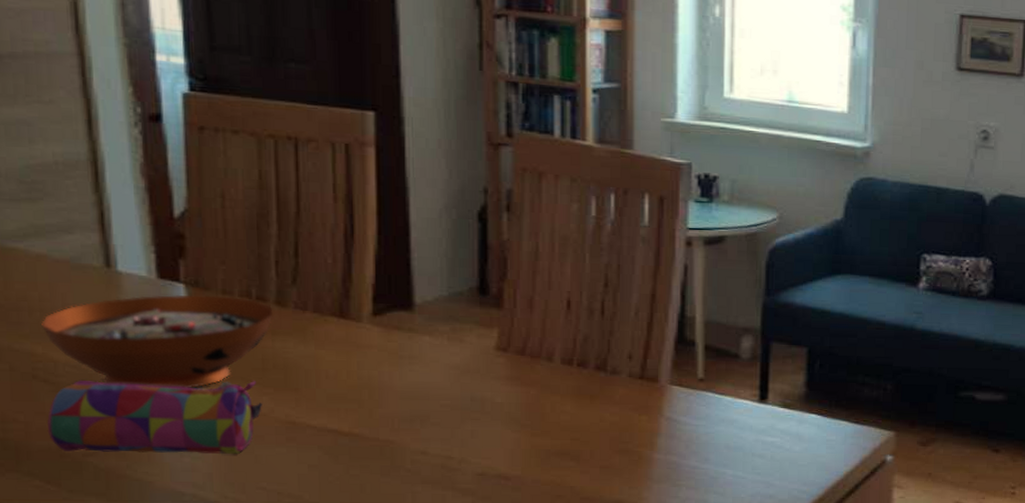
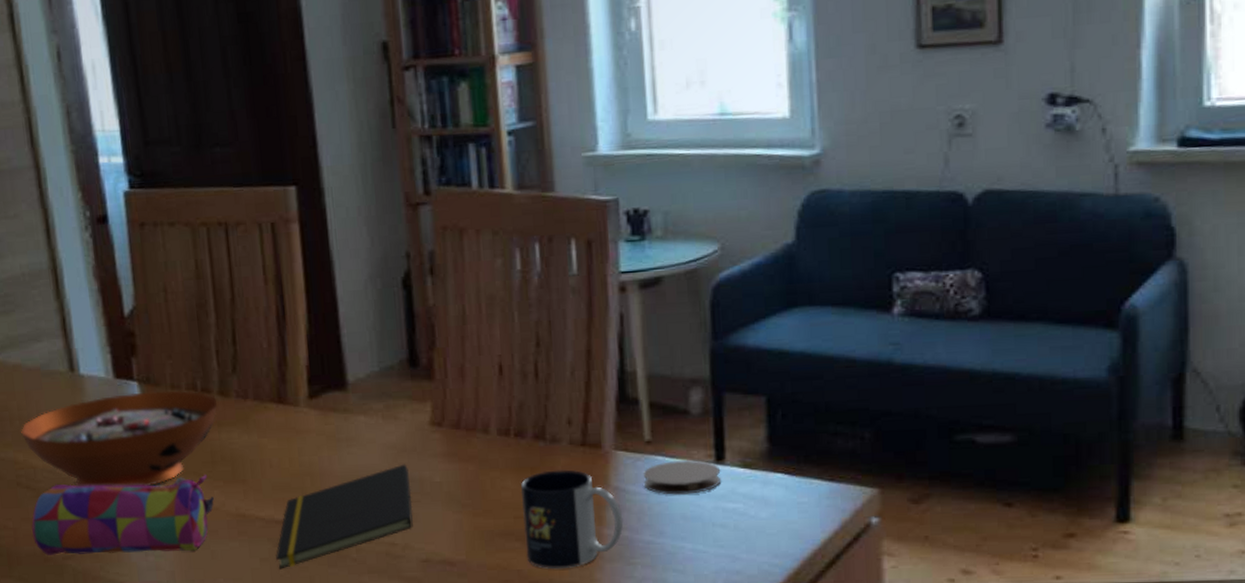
notepad: none [326,384,472,476] -> present [276,464,413,569]
mug: none [579,399,673,488] -> present [520,469,624,570]
coaster: none [694,398,763,428] -> present [643,460,722,495]

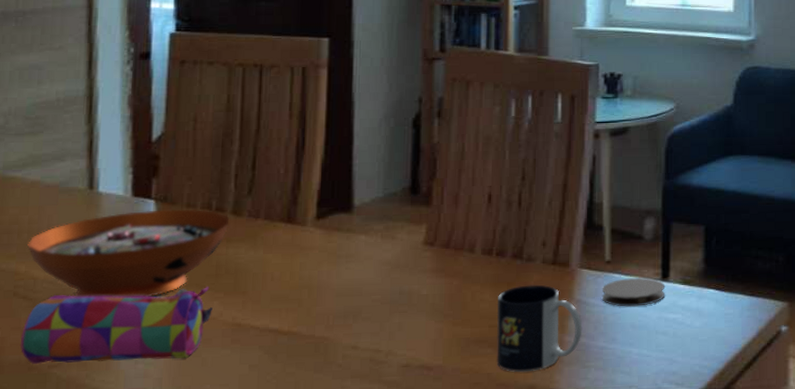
notepad: present [276,464,413,569] -> none [265,278,400,375]

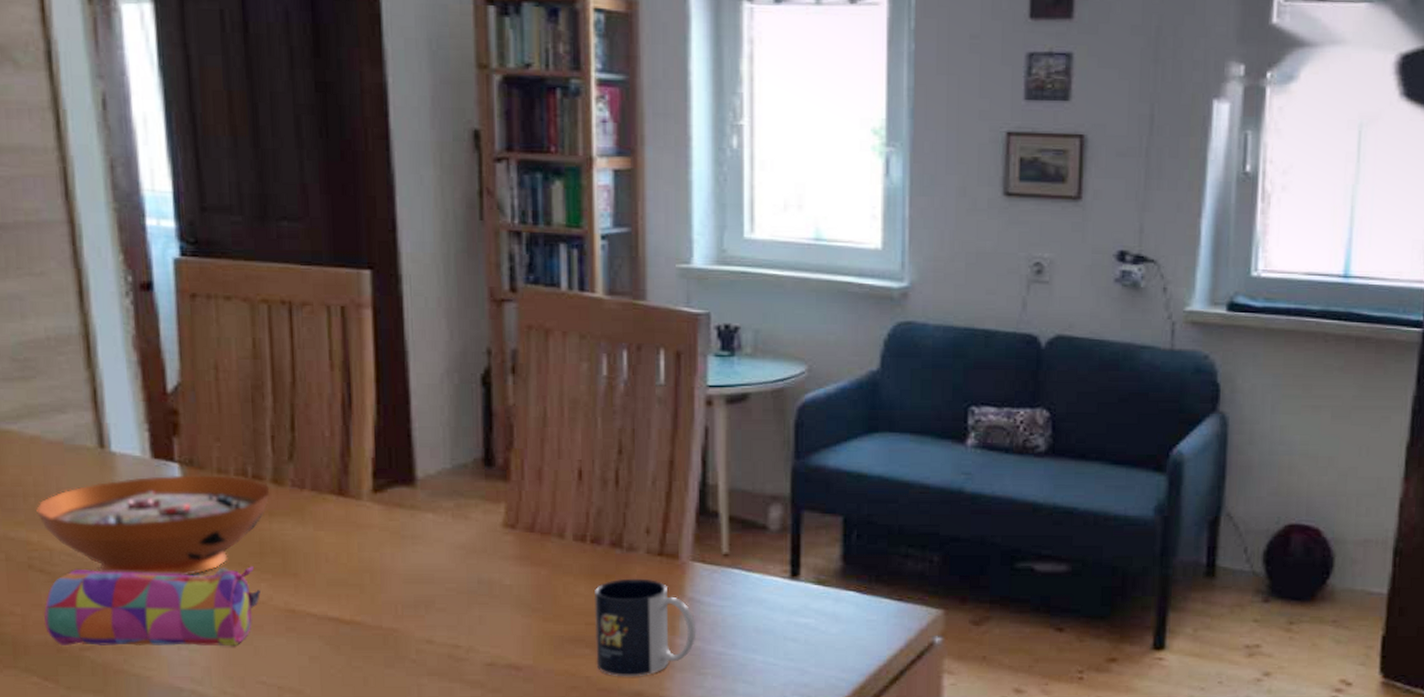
coaster: present [601,277,665,307] -> none [718,575,795,608]

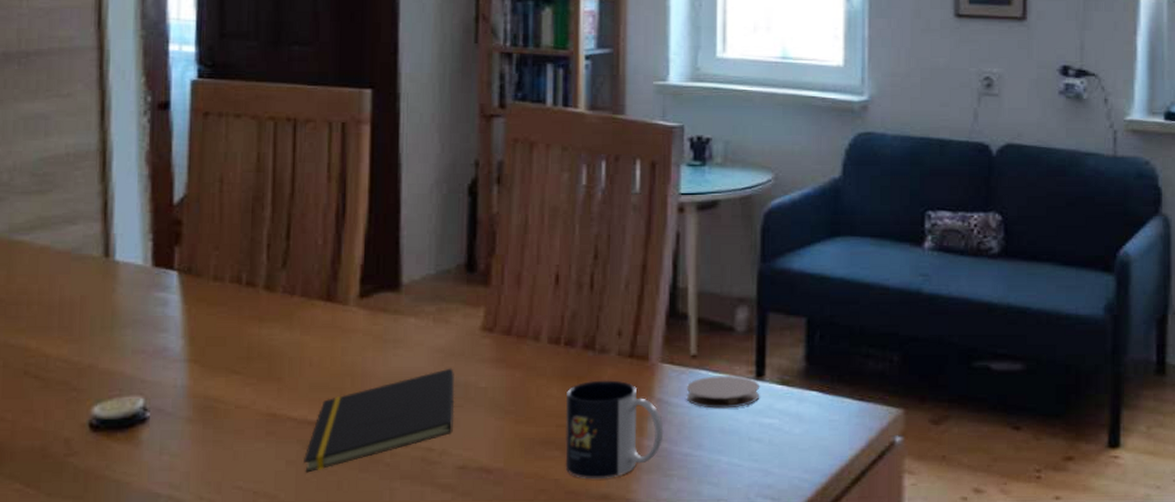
decorative bowl: present [36,475,270,575] -> none [38,282,262,380]
pencil case: present [44,566,261,646] -> none [33,371,244,451]
notepad: none [327,565,480,669] -> present [304,368,455,473]
coaster: none [718,575,795,608] -> present [686,376,760,409]

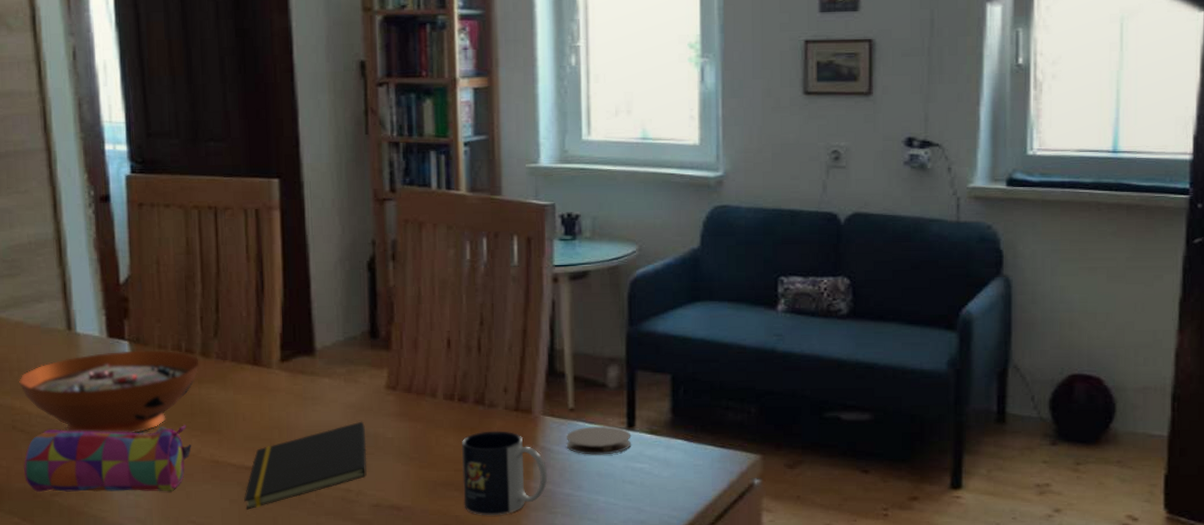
pencil case: none [33,371,244,451] -> present [24,425,191,492]
decorative bowl: none [38,282,262,380] -> present [19,350,199,433]

